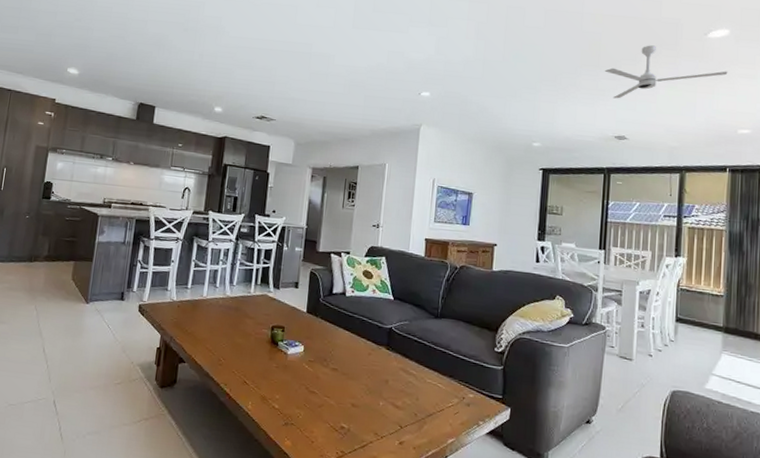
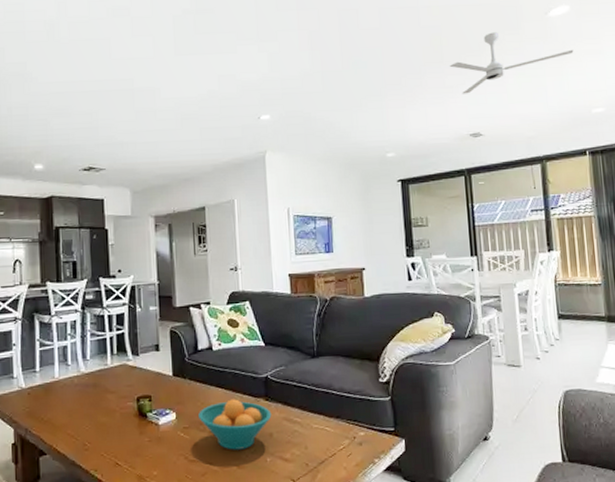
fruit bowl: none [324,342,391,390] -> present [198,399,272,450]

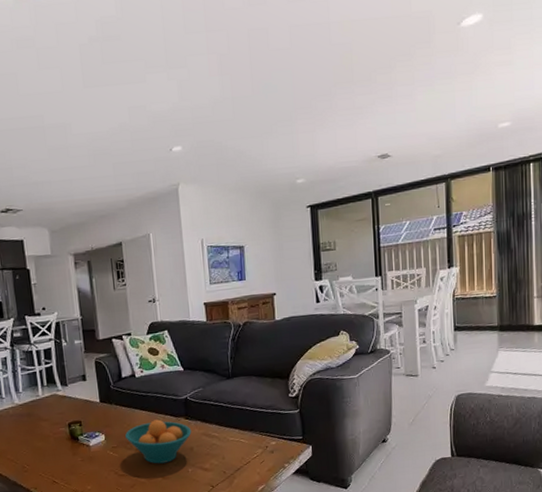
ceiling fan: present [449,32,574,94] -> none [359,46,484,115]

